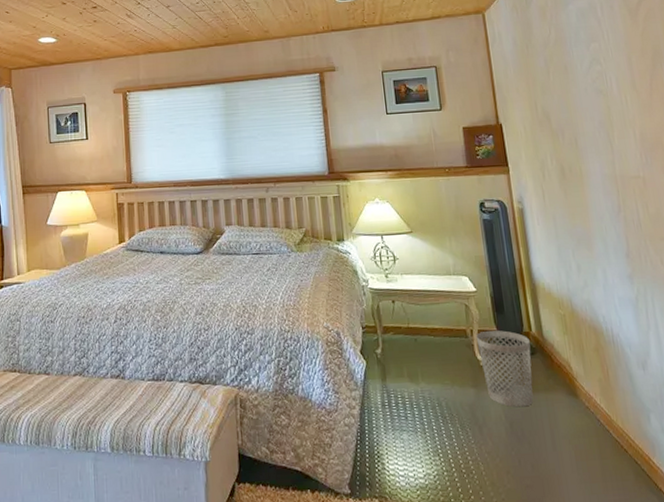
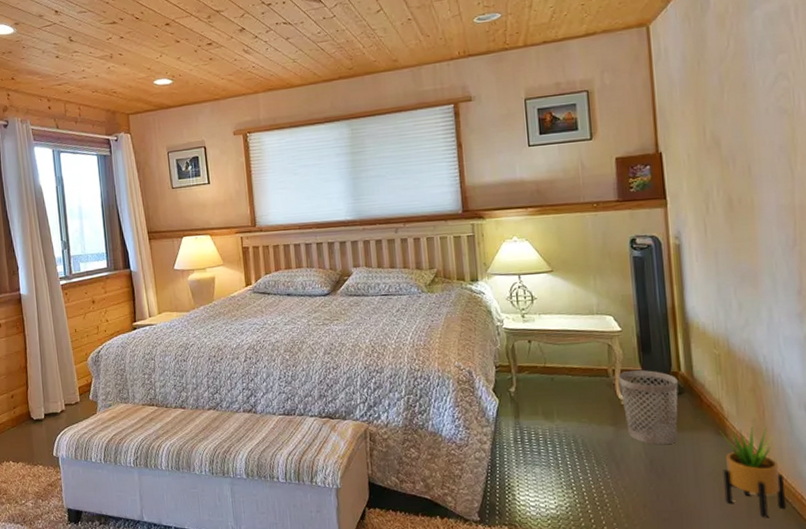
potted plant: none [570,387,636,482] -> present [719,427,786,518]

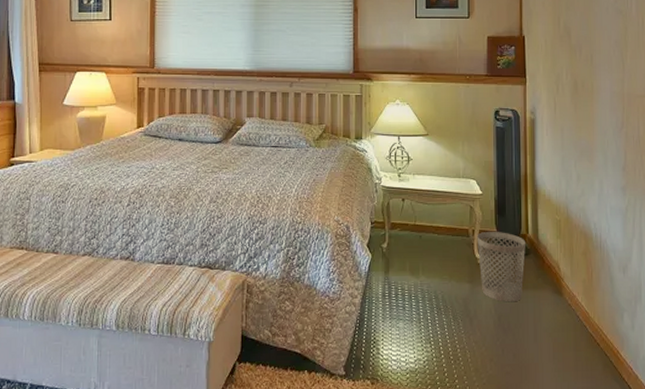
potted plant: present [719,427,786,518] -> none [556,287,604,371]

